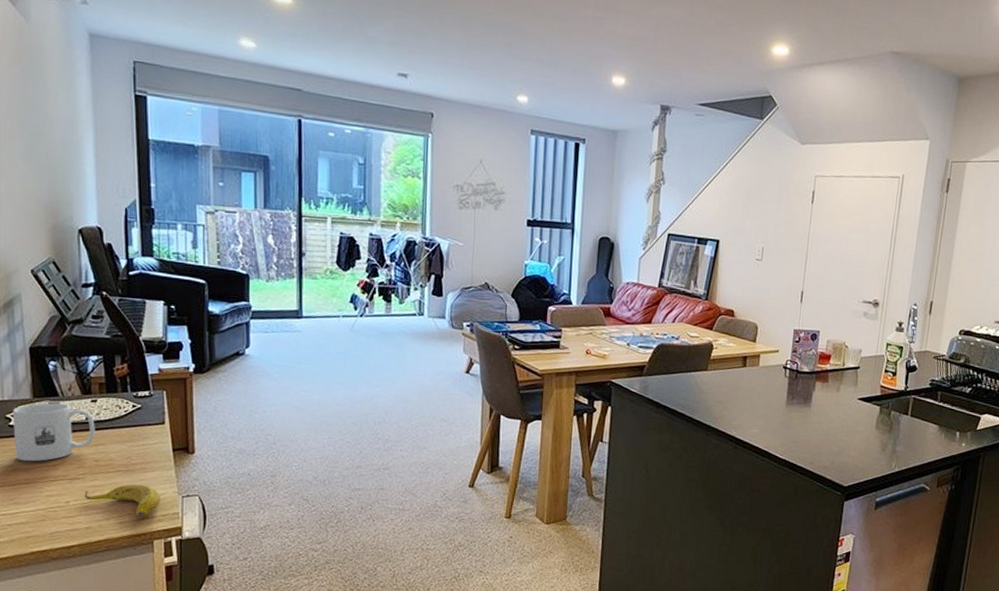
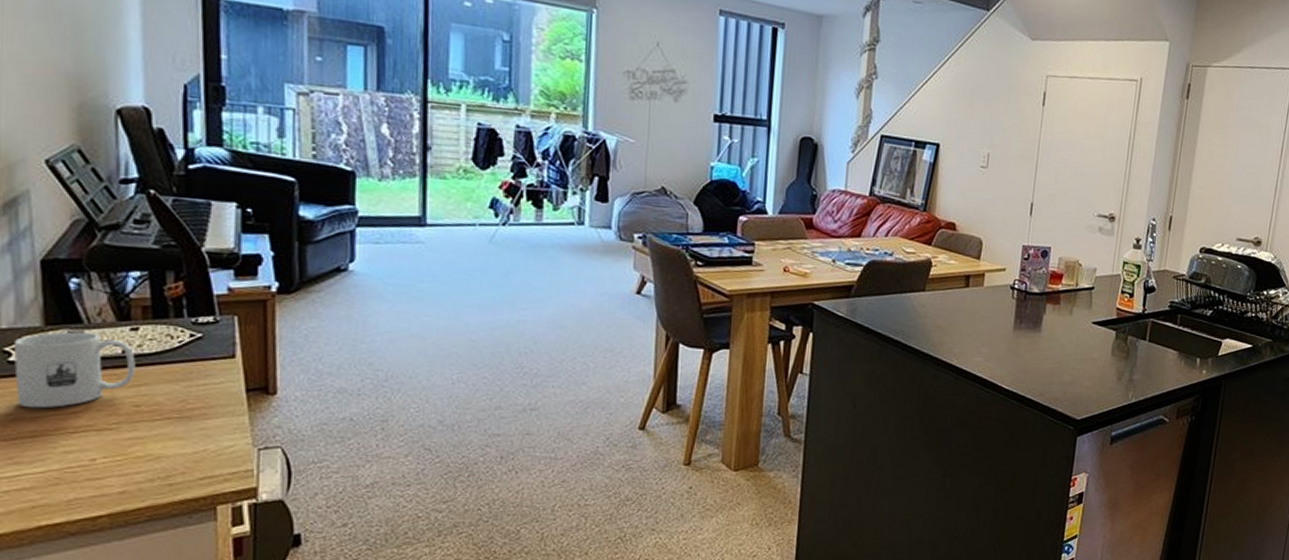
banana: present [84,484,160,517] -> none [118,434,228,476]

